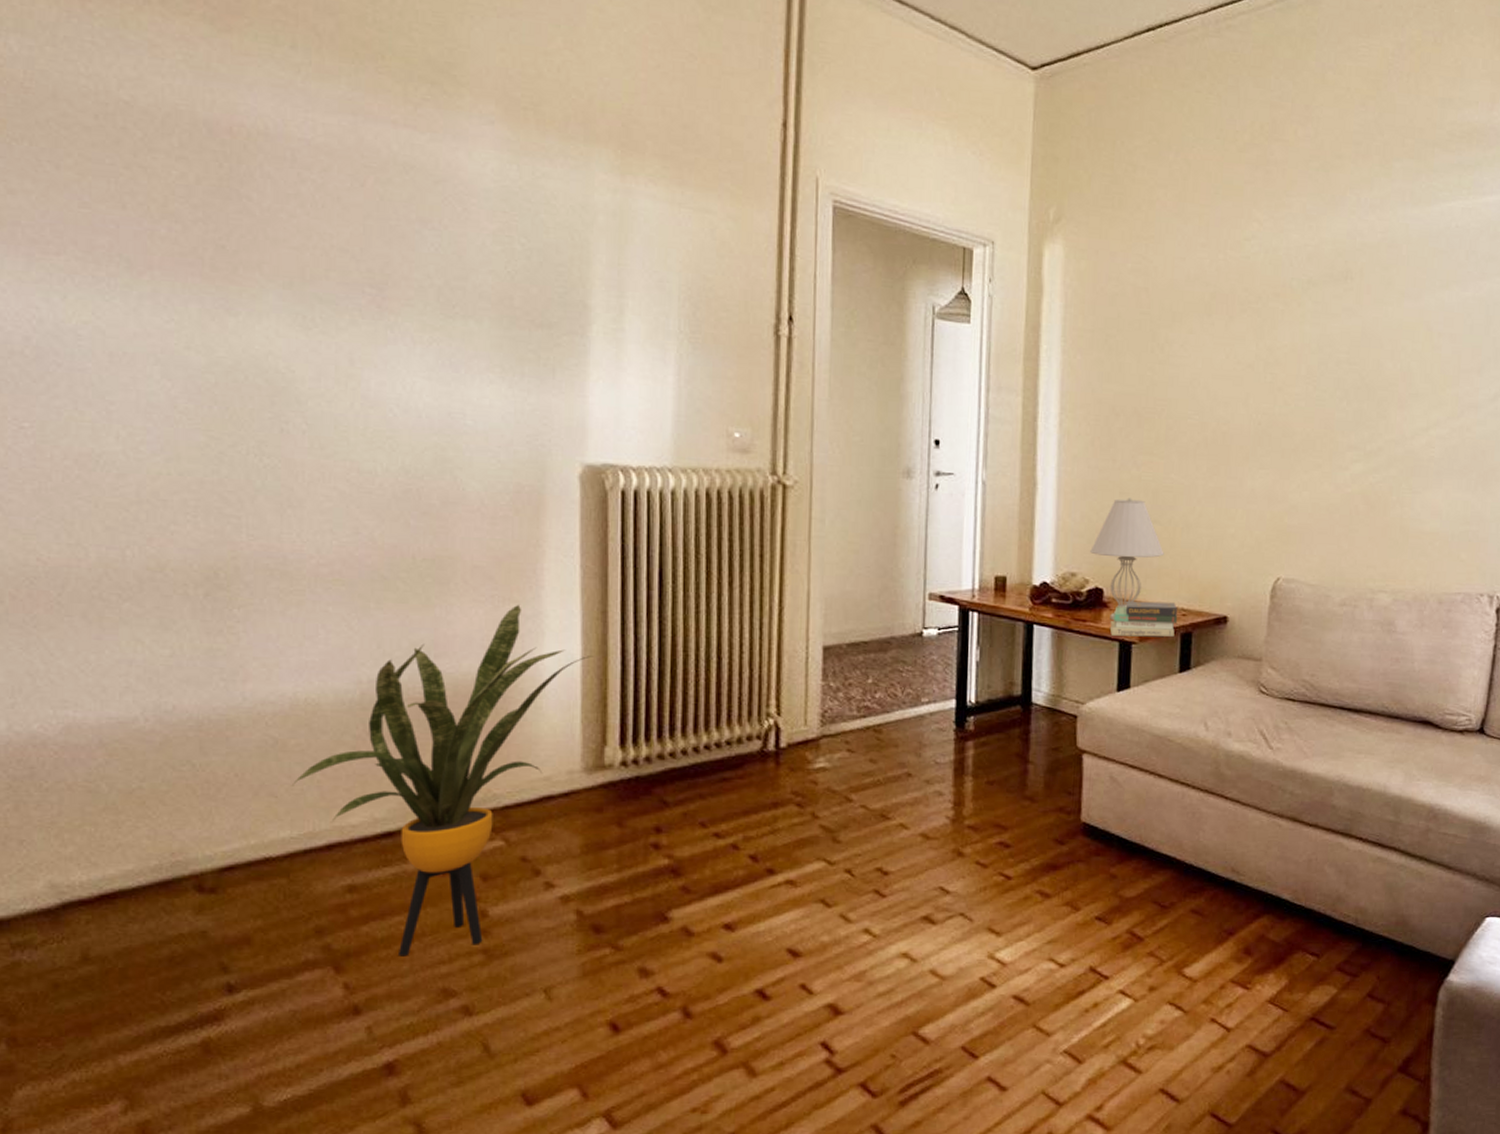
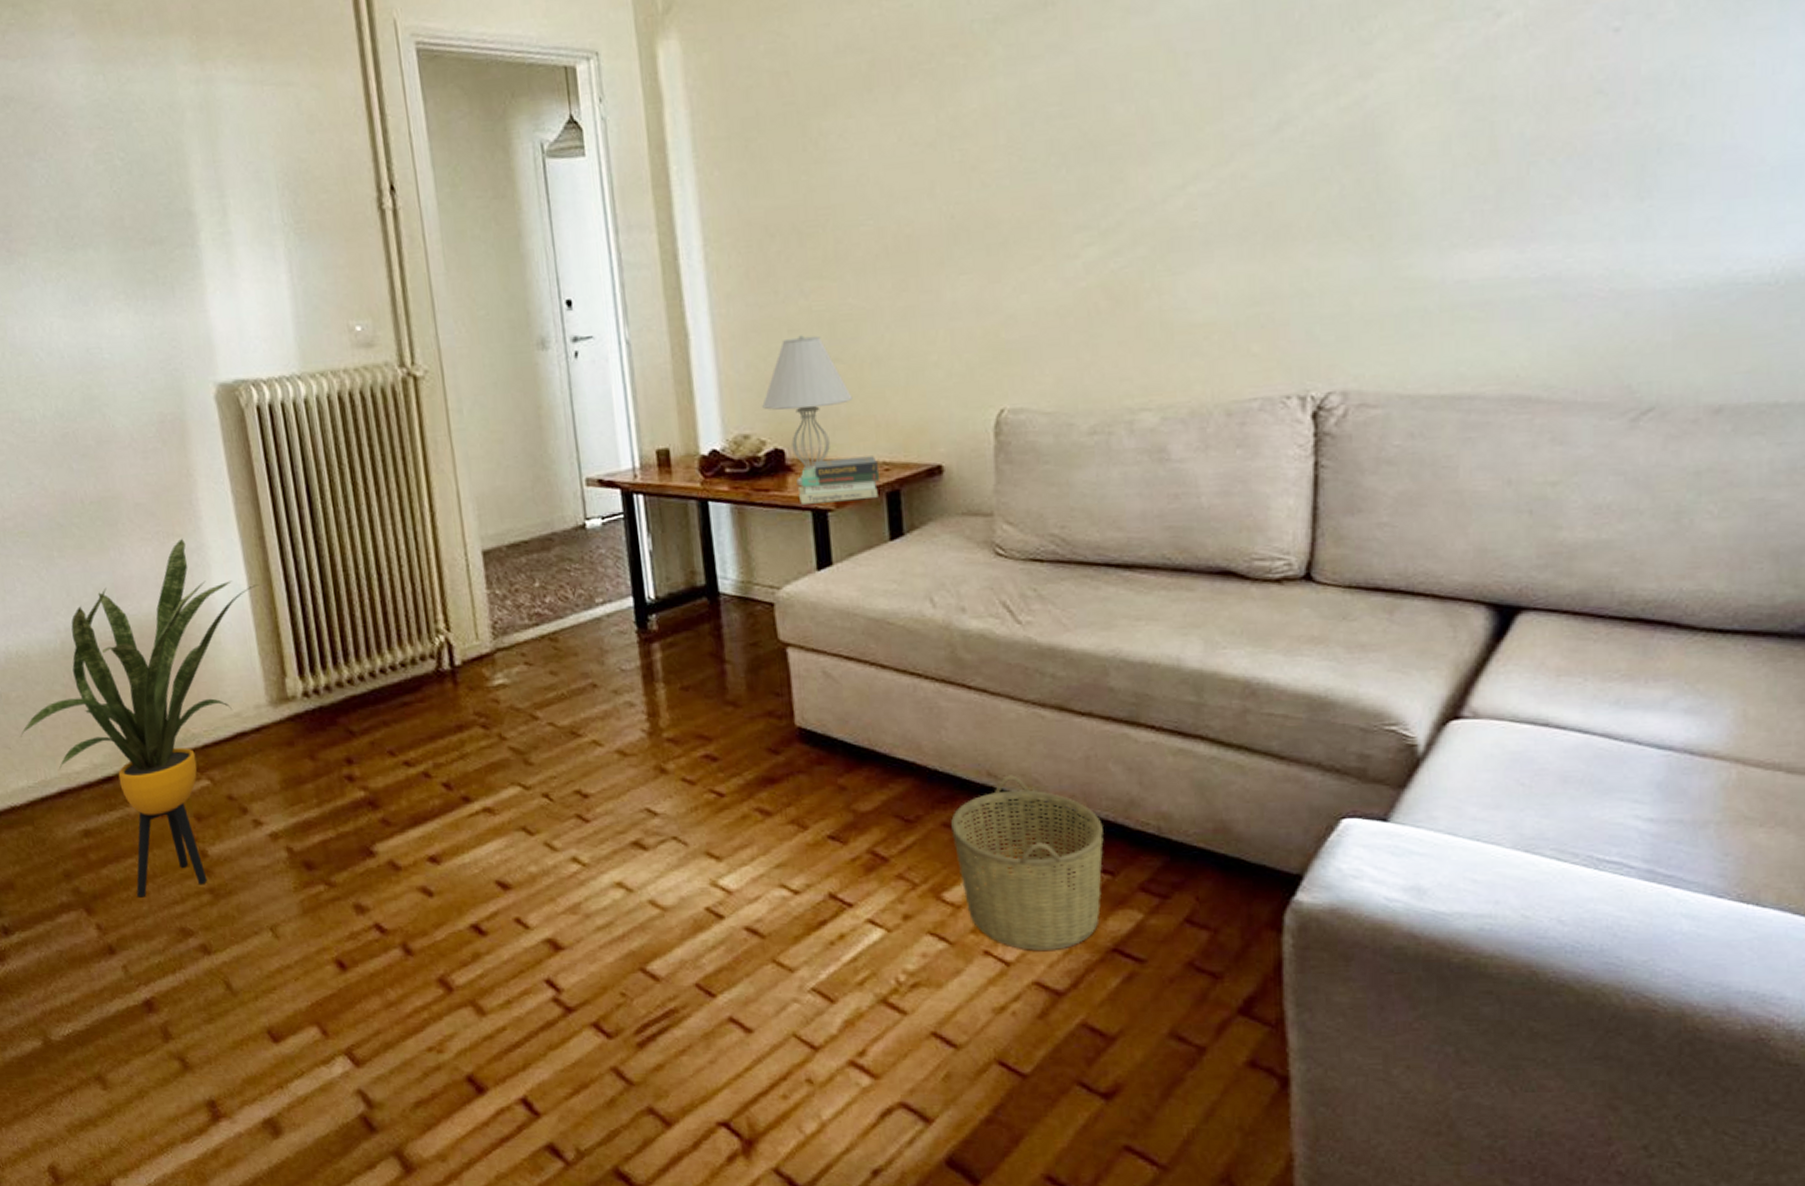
basket: none [1198,872,1315,1018] -> present [951,775,1104,950]

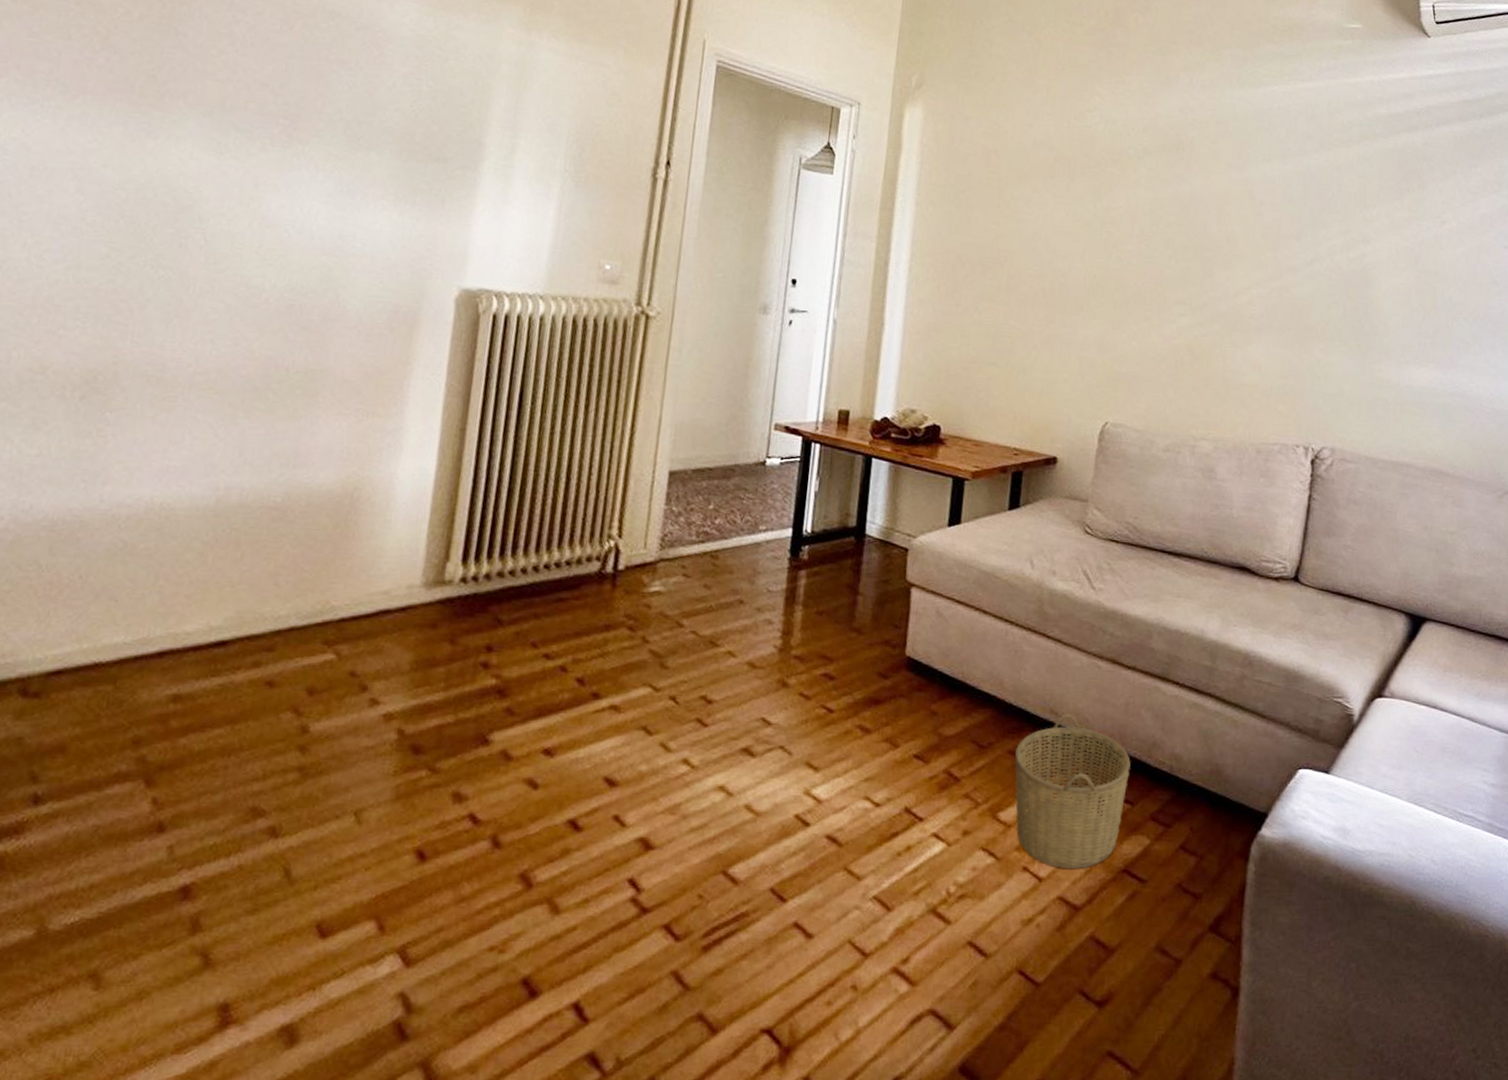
house plant: present [21,538,259,898] -> none [134,418,447,772]
table lamp: present [762,335,853,487] -> none [930,341,1000,458]
books: present [797,456,880,504] -> none [944,438,1010,475]

